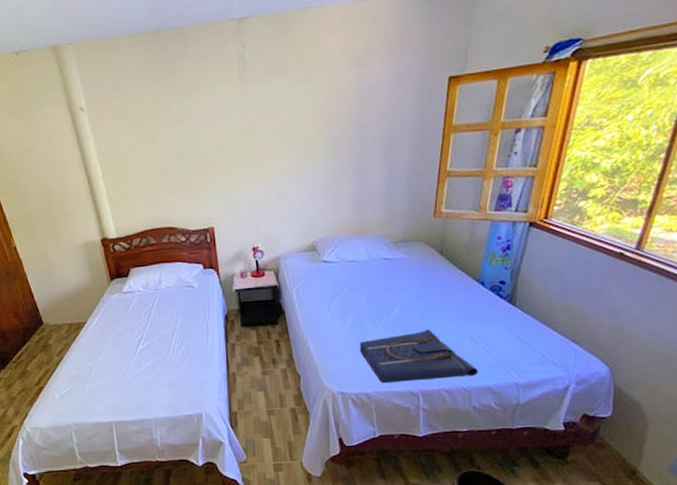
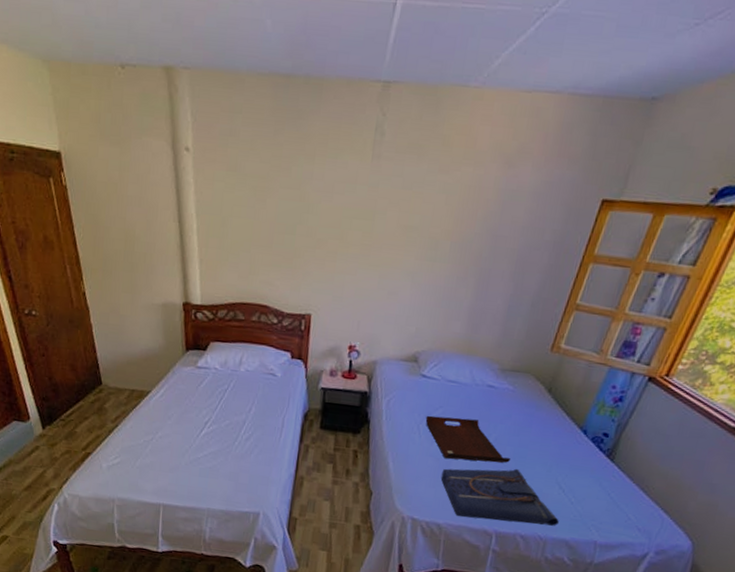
serving tray: none [334,291,419,332] -> present [425,415,510,463]

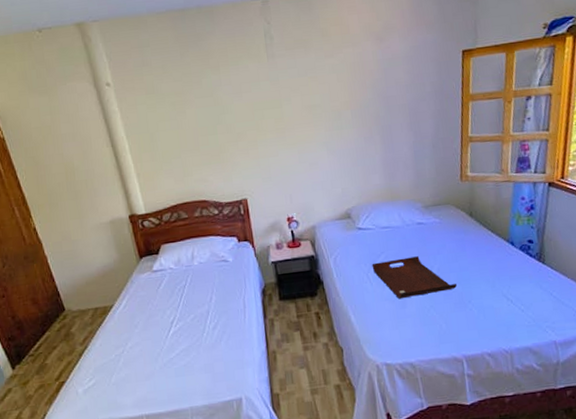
tote bag: present [440,468,559,526] -> none [400,291,517,350]

